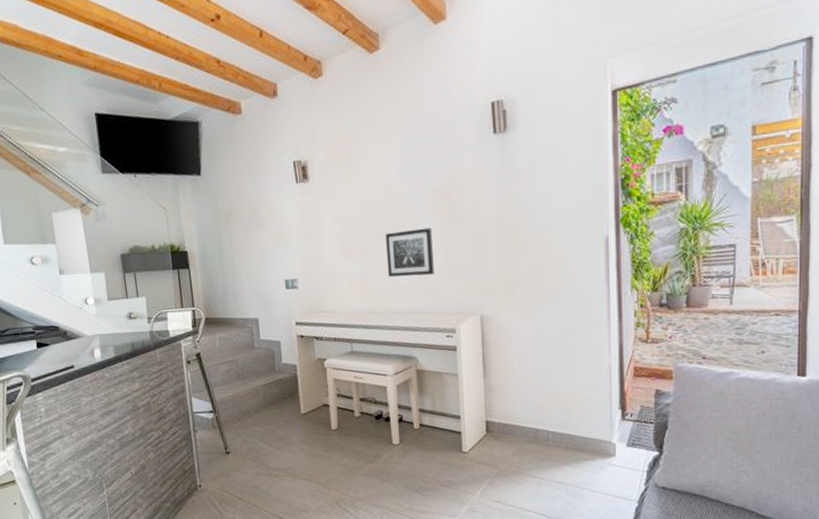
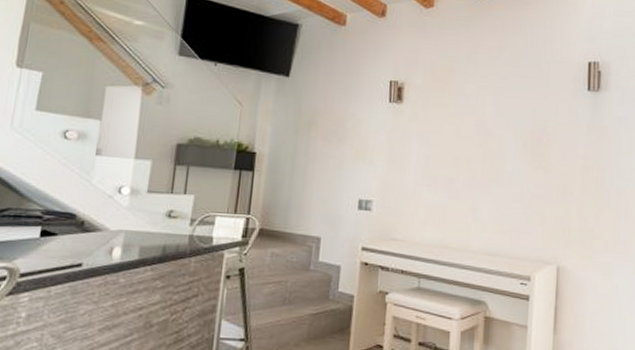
wall art: present [385,227,434,277] -> none [469,167,519,217]

